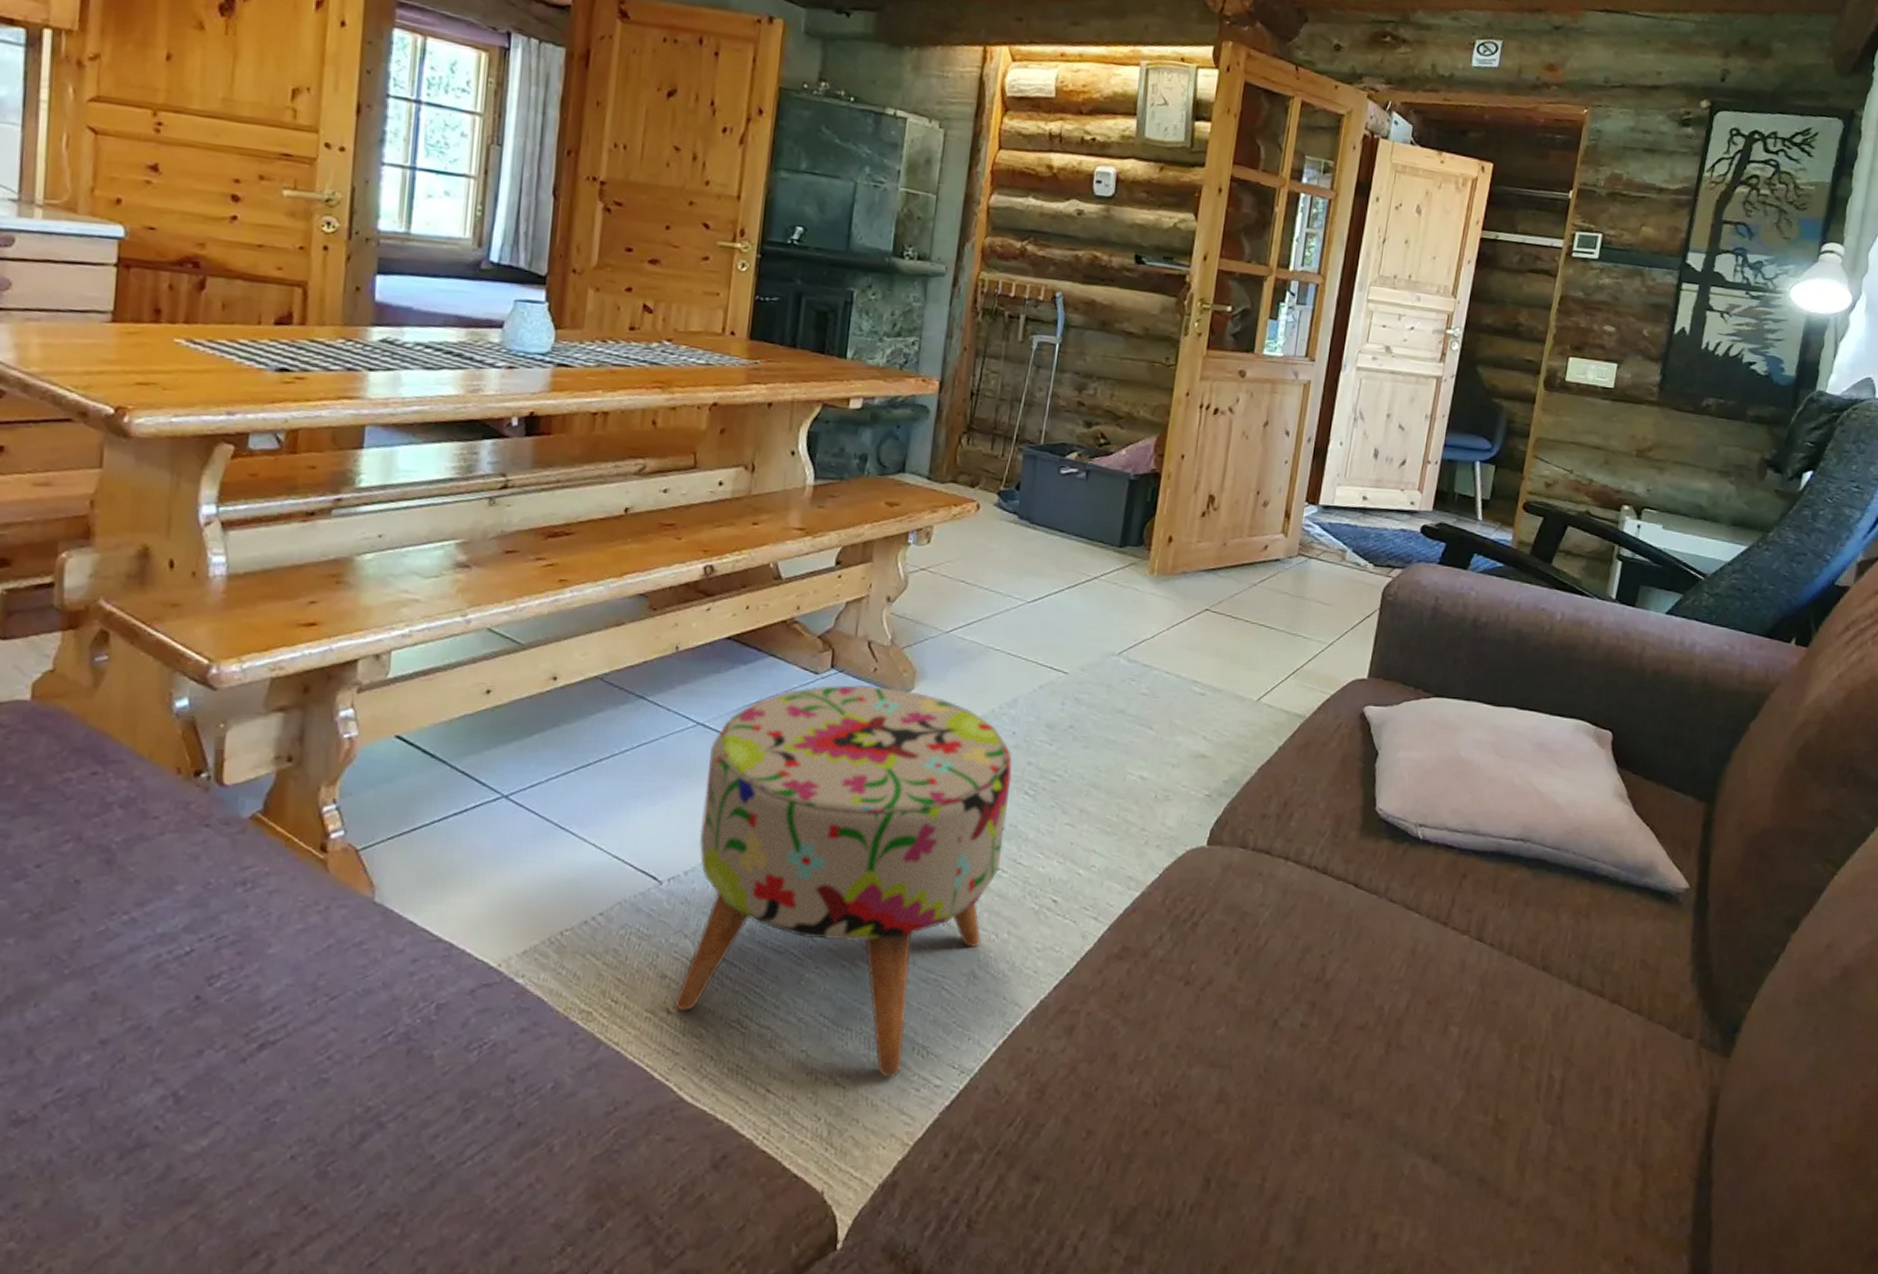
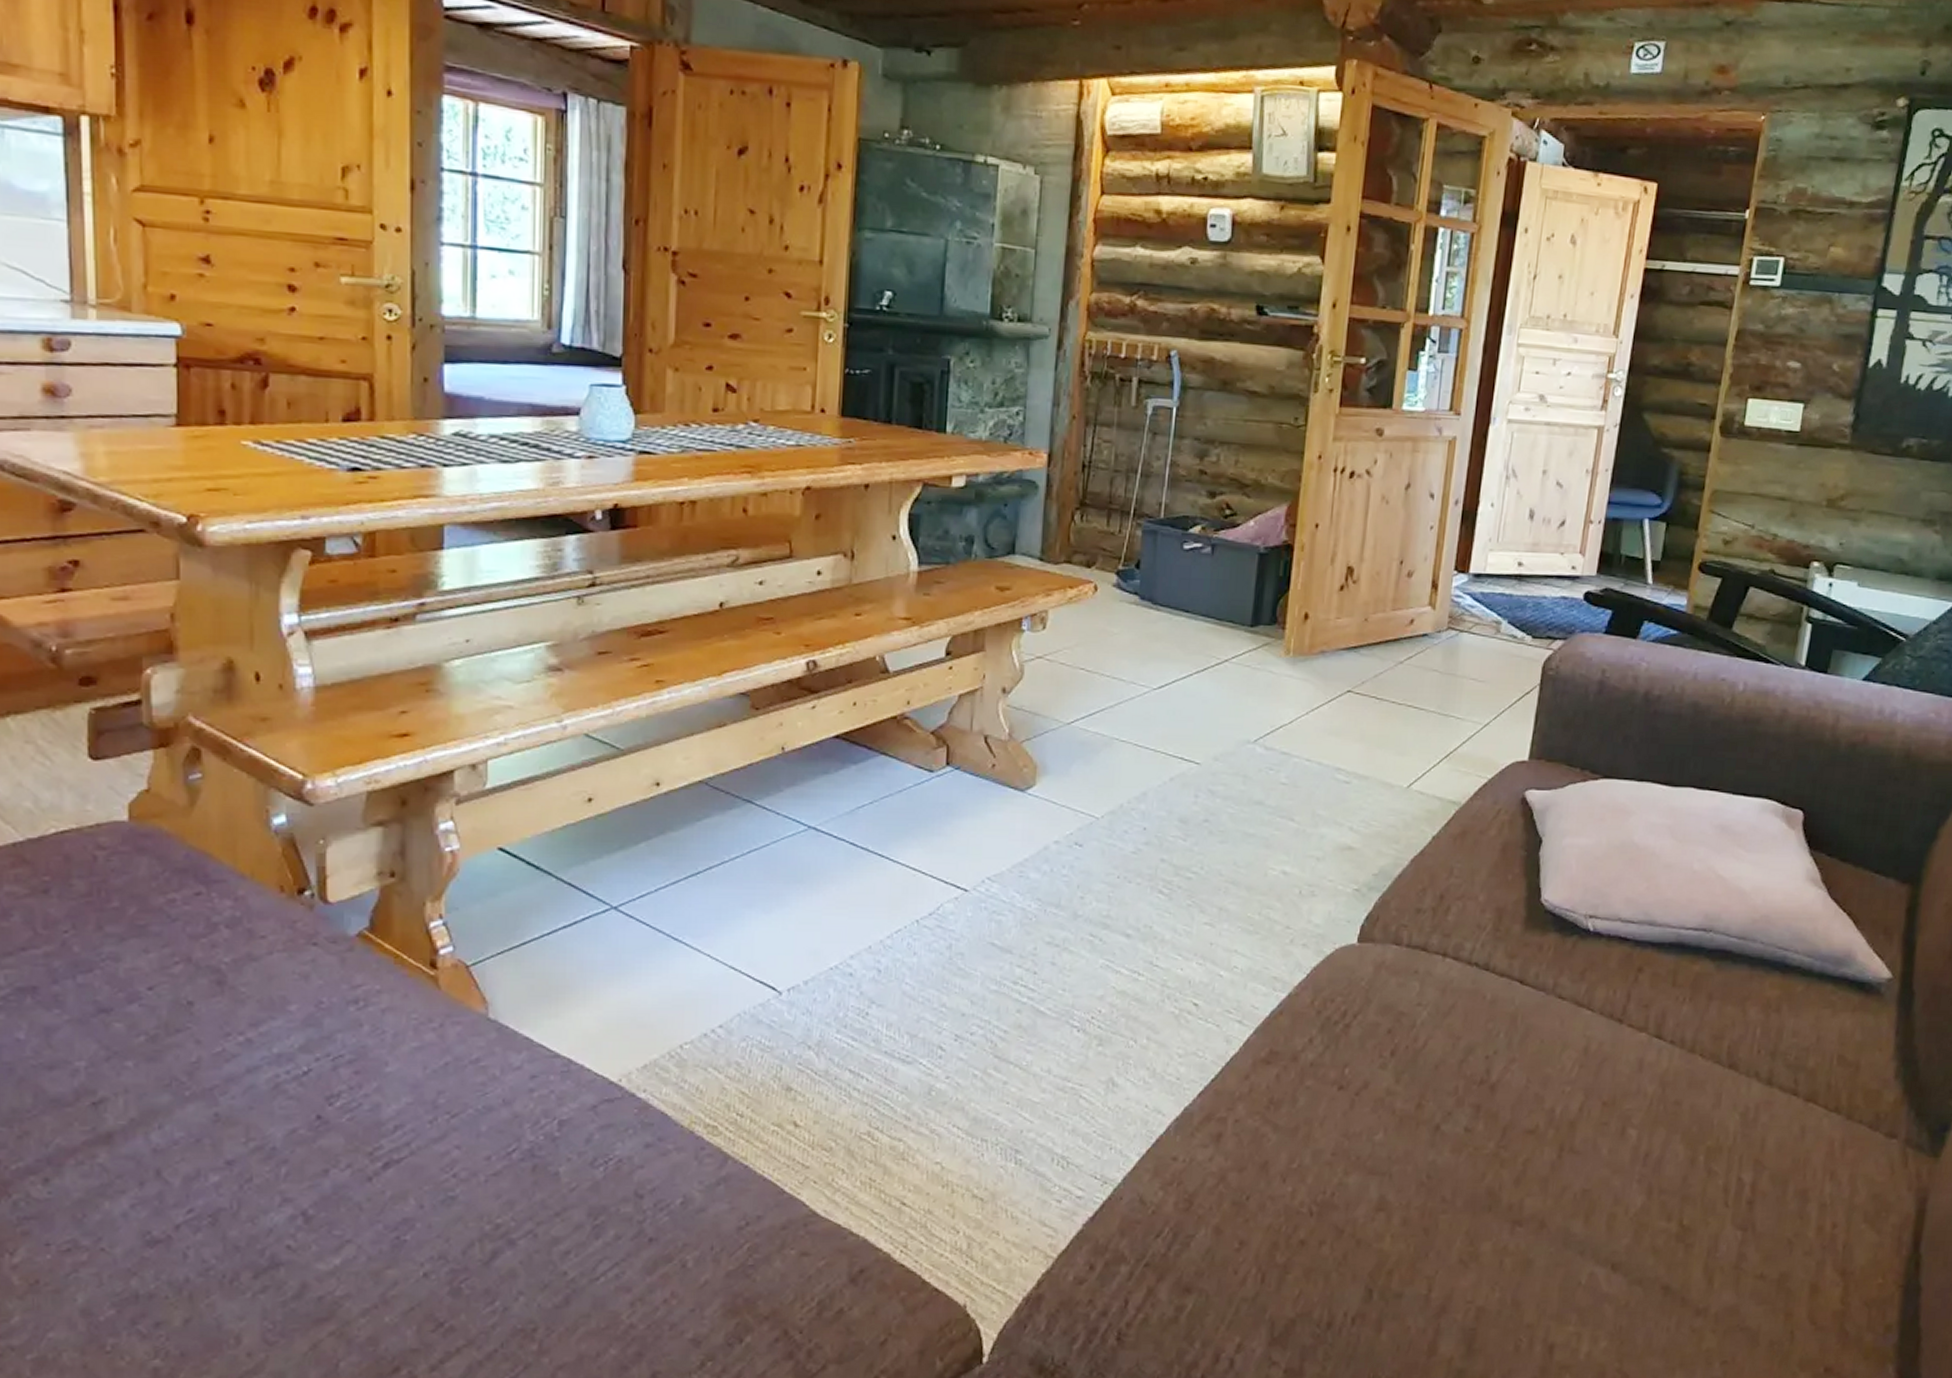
ottoman: present [674,684,1012,1078] -> none [802,782,1144,1190]

